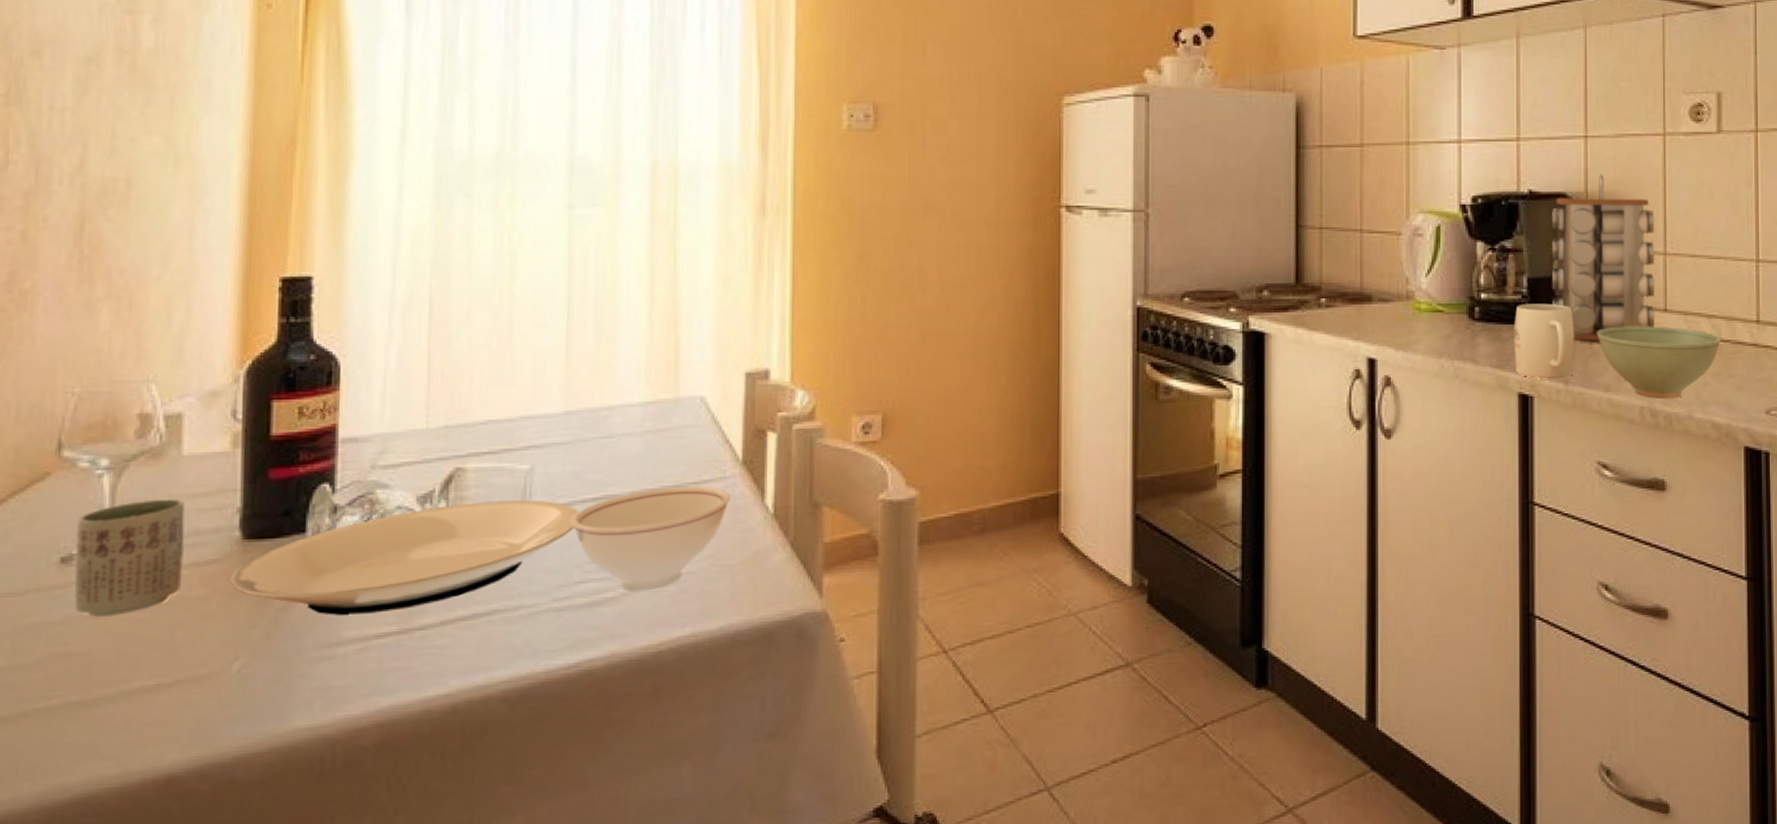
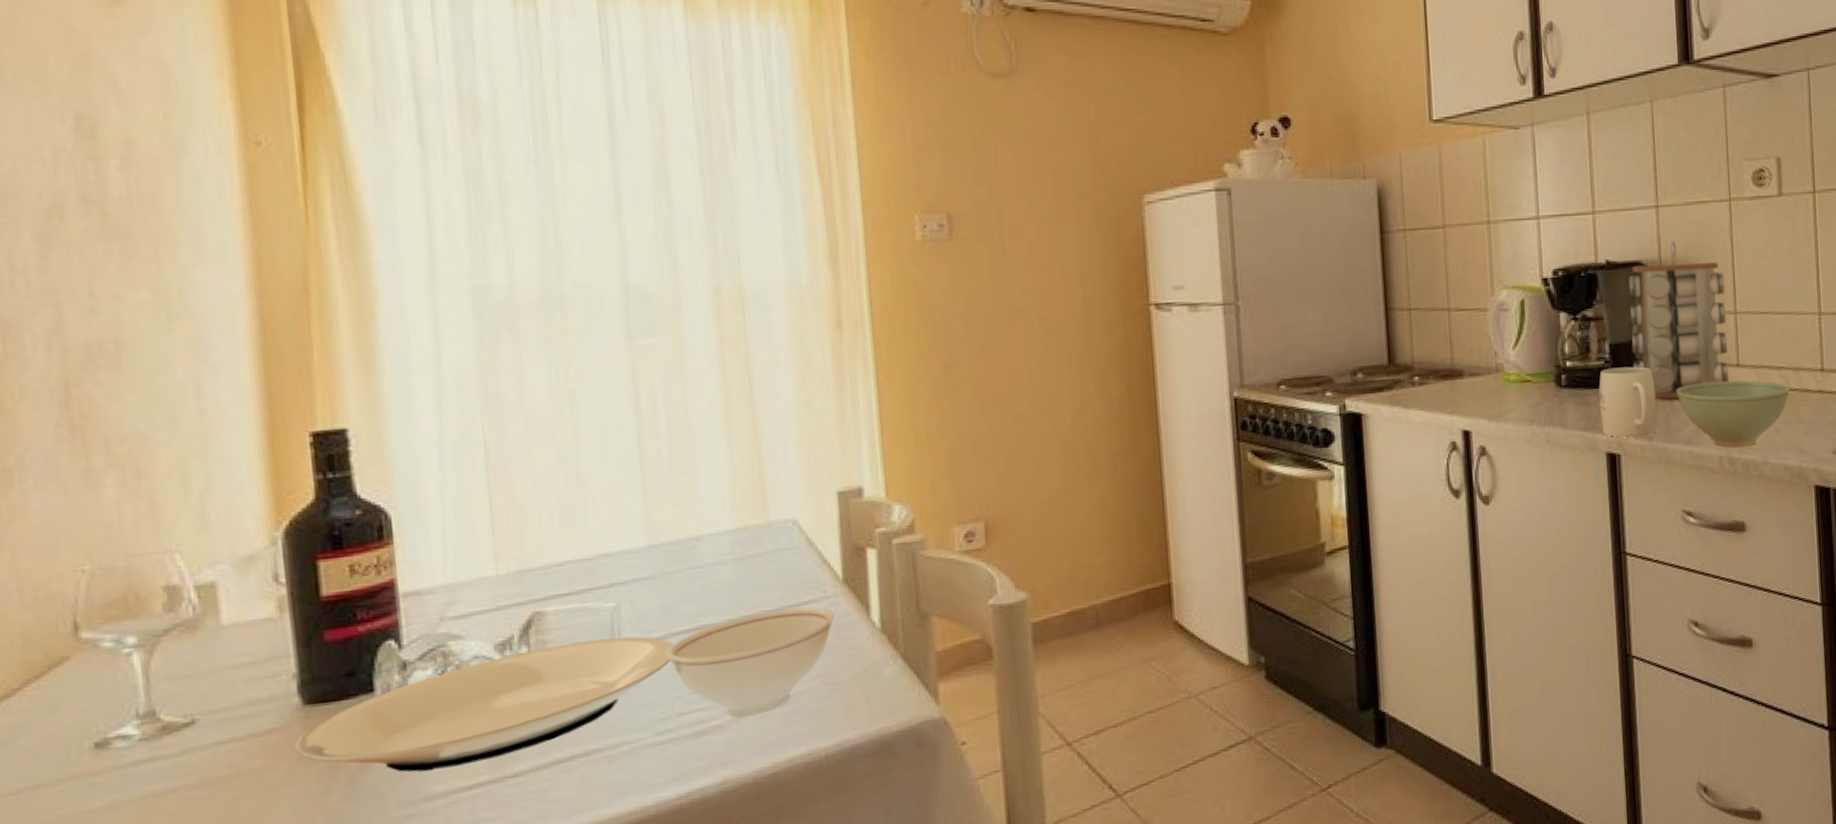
cup: present [74,498,185,617] -> none [108,670,240,800]

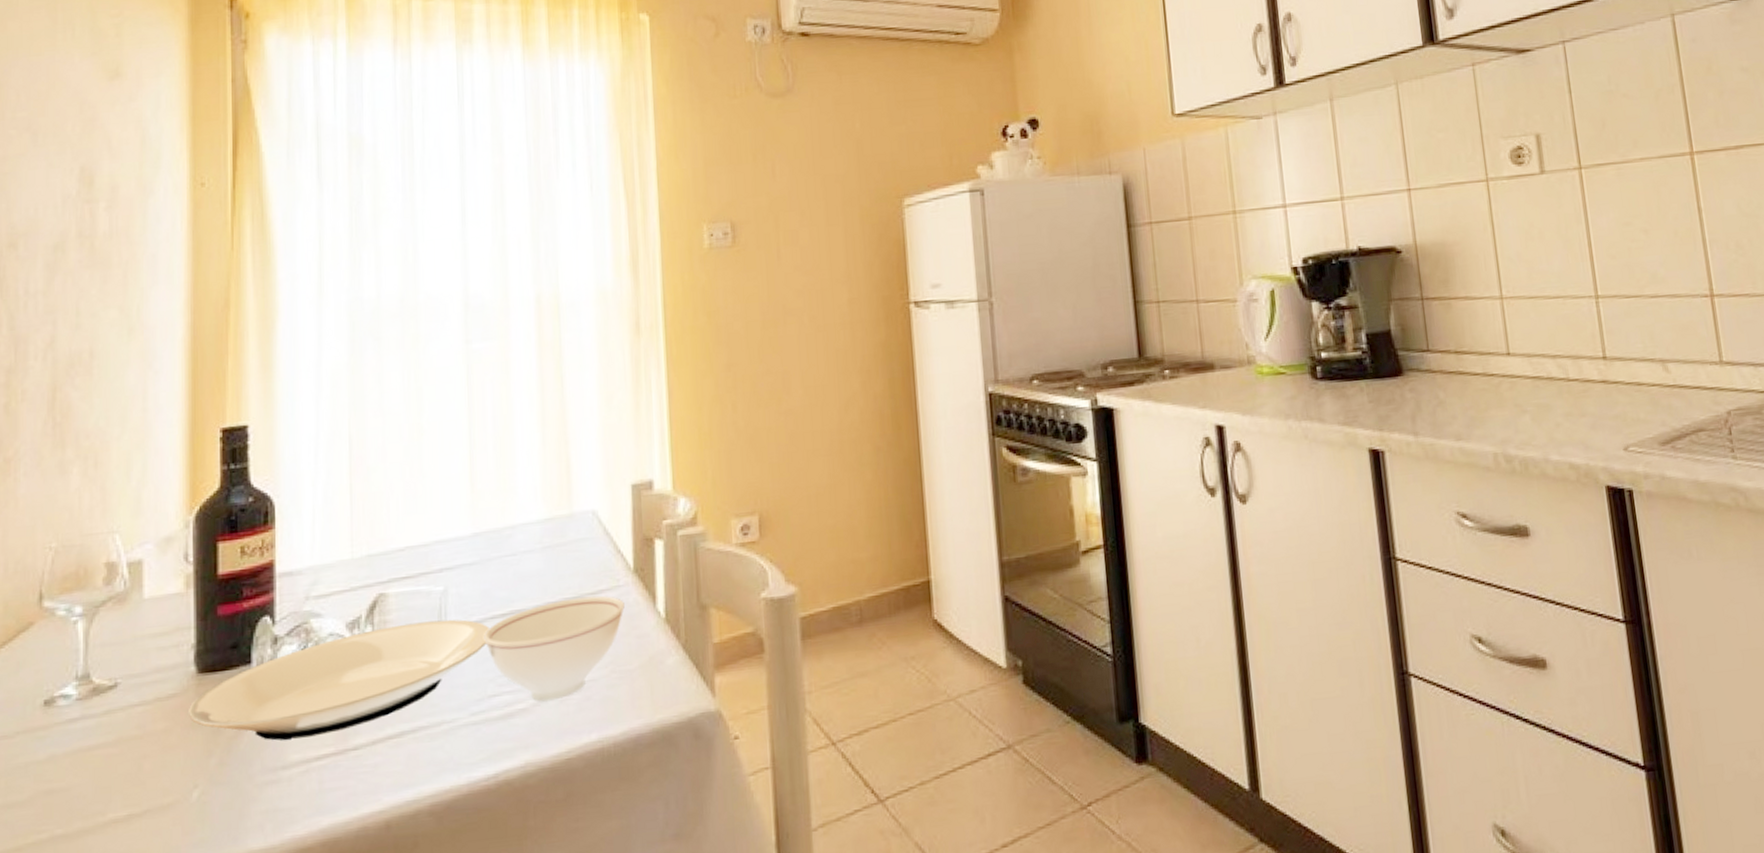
mug: present [1599,366,1657,438] -> none [1357,357,1422,433]
spice rack: present [1628,241,1729,401] -> none [1383,224,1499,393]
bowl: present [1675,380,1791,448] -> none [1440,370,1570,445]

